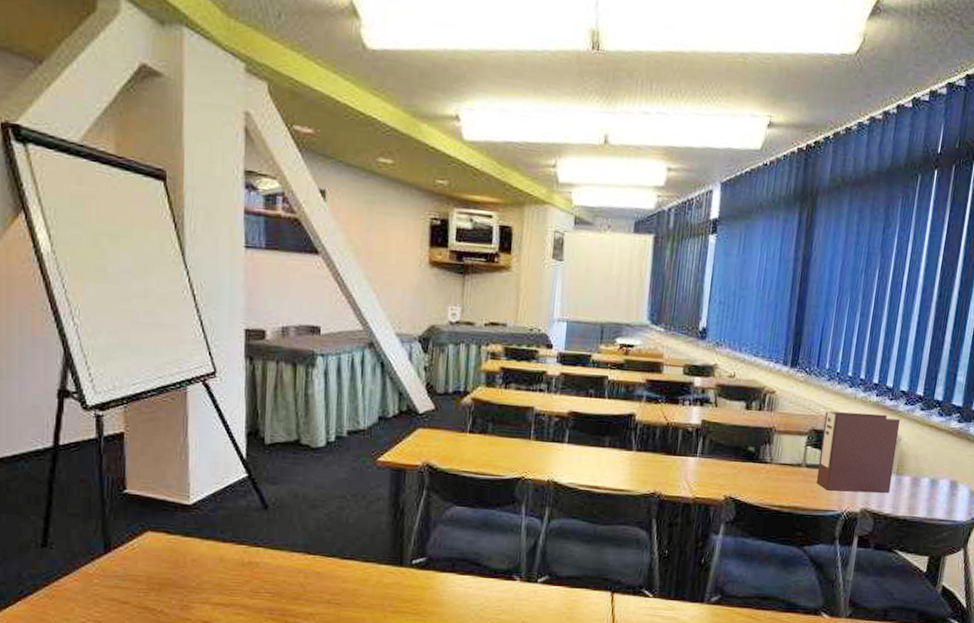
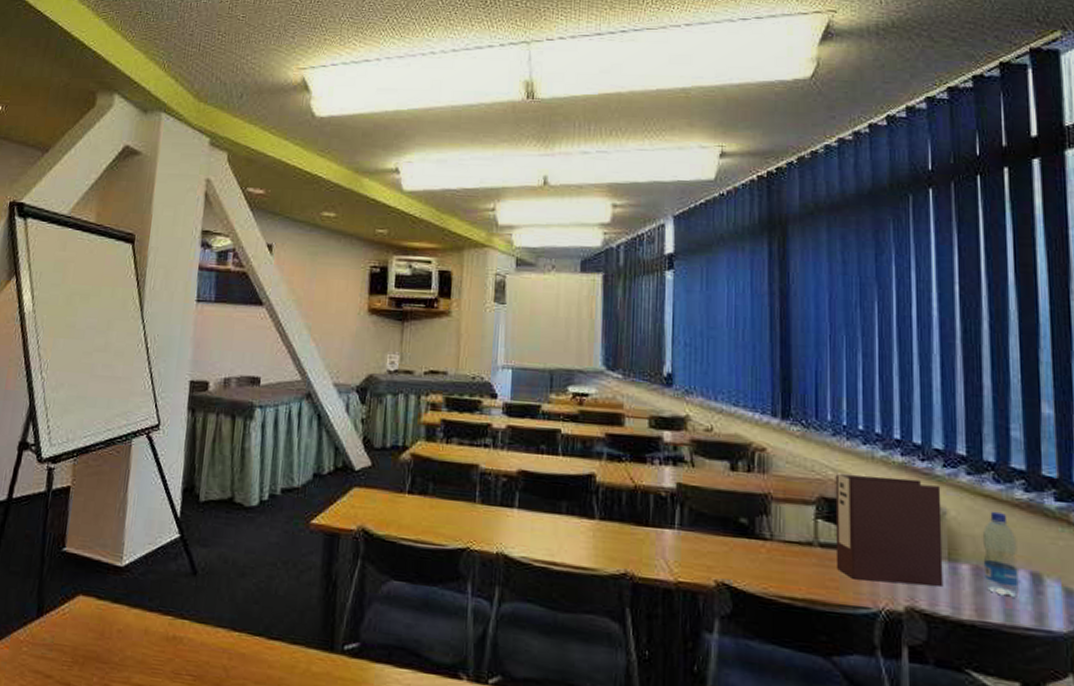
bottle: none [918,437,946,499] -> present [982,511,1019,597]

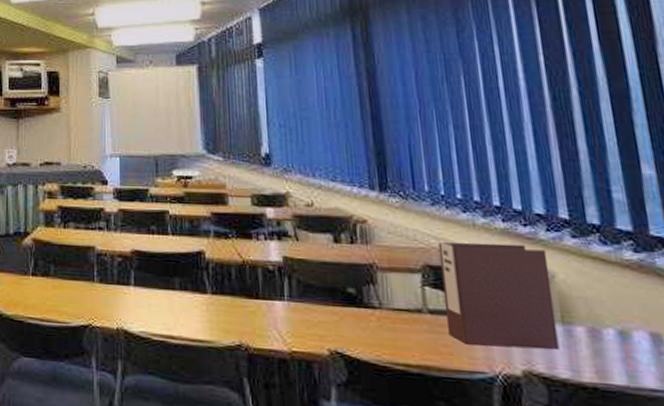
bottle: present [982,511,1019,597] -> none [594,272,640,358]

